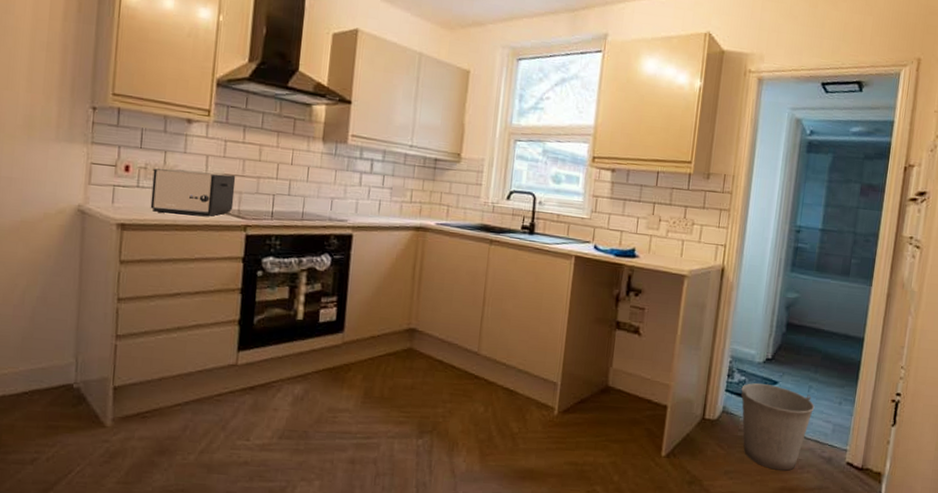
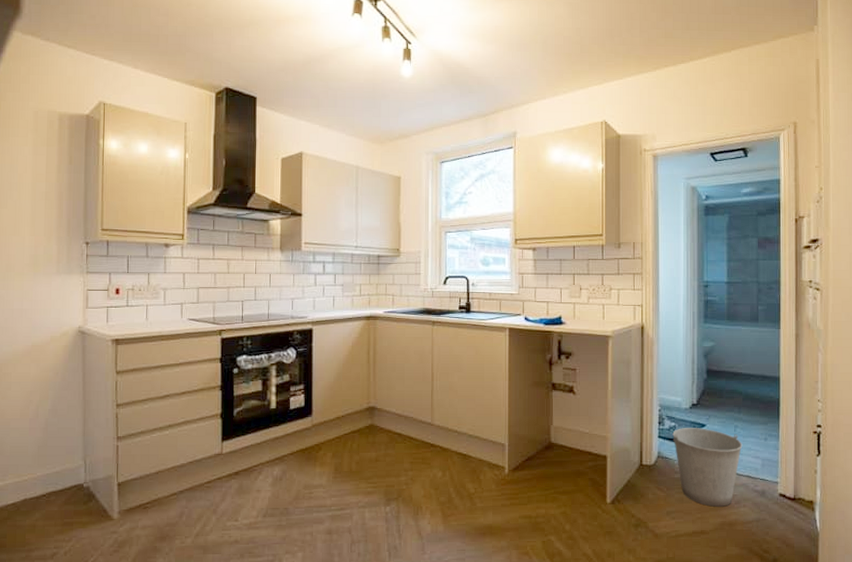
toaster: present [150,168,236,217] -> none [139,288,209,326]

